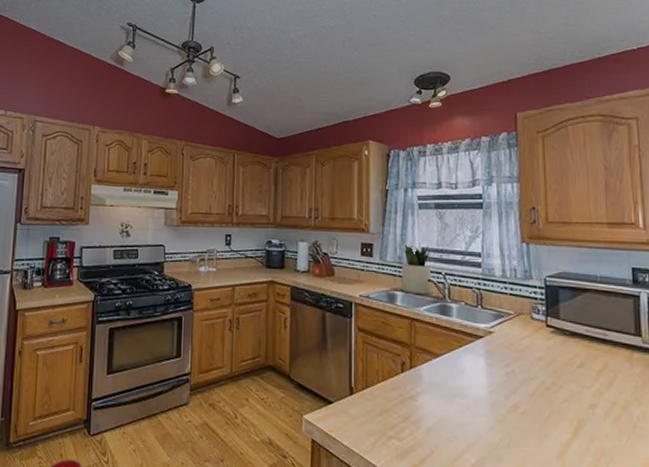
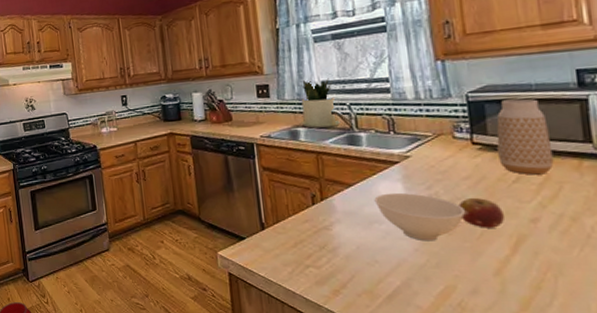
bowl: none [458,367,537,420] -> present [374,192,466,241]
fruit: none [531,378,570,411] -> present [458,197,506,228]
vase: none [567,288,611,362] -> present [496,98,554,175]

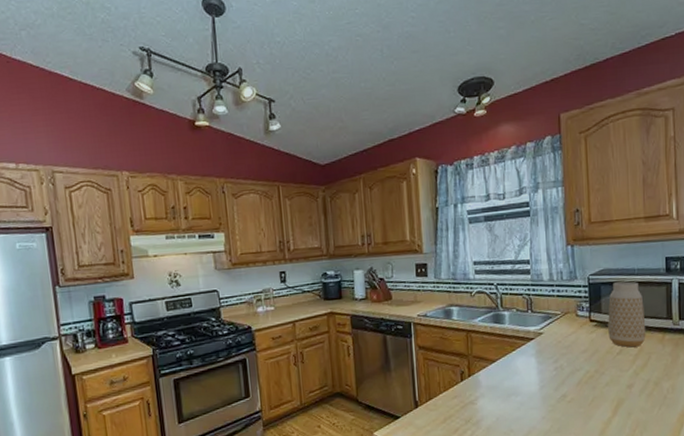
planter: present [301,78,342,129] -> none [454,258,489,308]
bowl: present [374,192,466,241] -> none [512,366,582,410]
fruit: present [458,197,506,228] -> none [577,368,610,395]

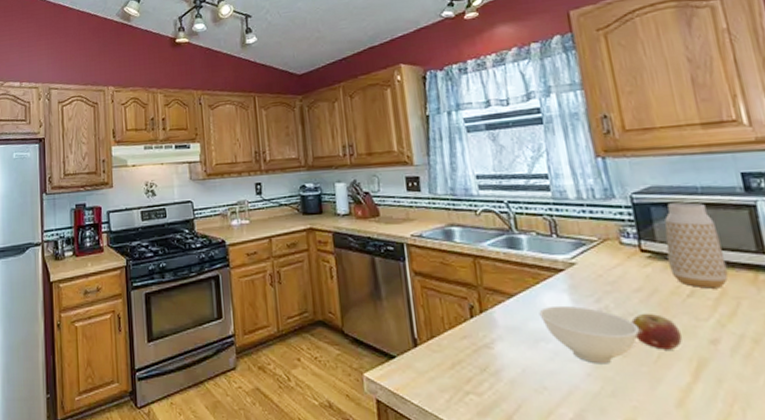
bowl: none [512,366,582,410] -> present [539,305,640,365]
fruit: none [577,368,610,395] -> present [631,313,683,350]

